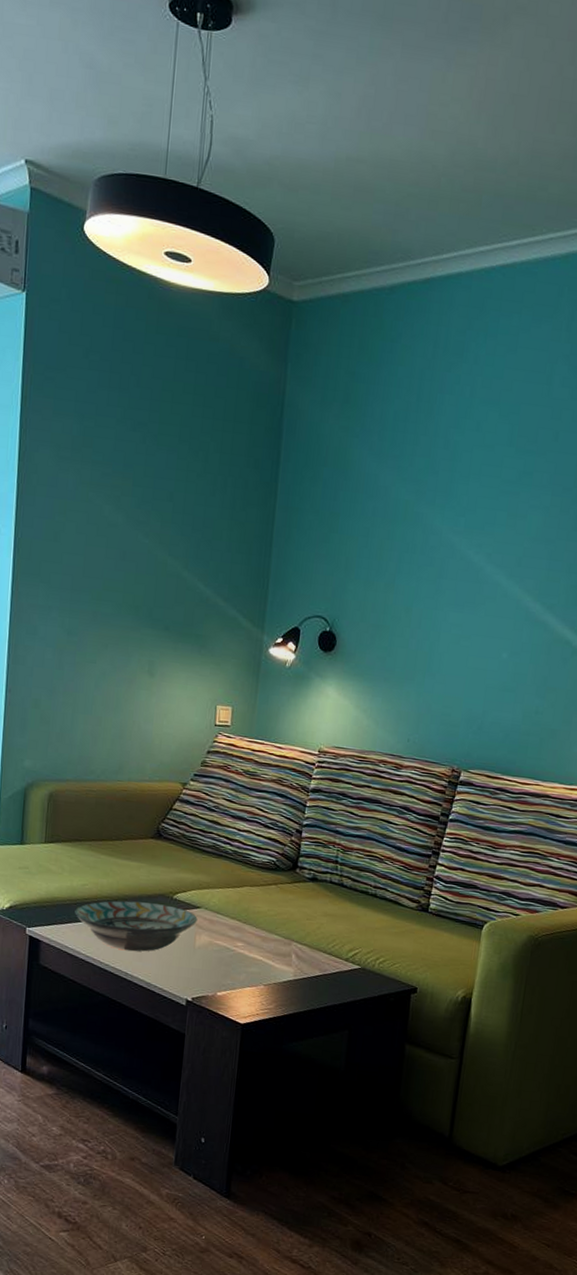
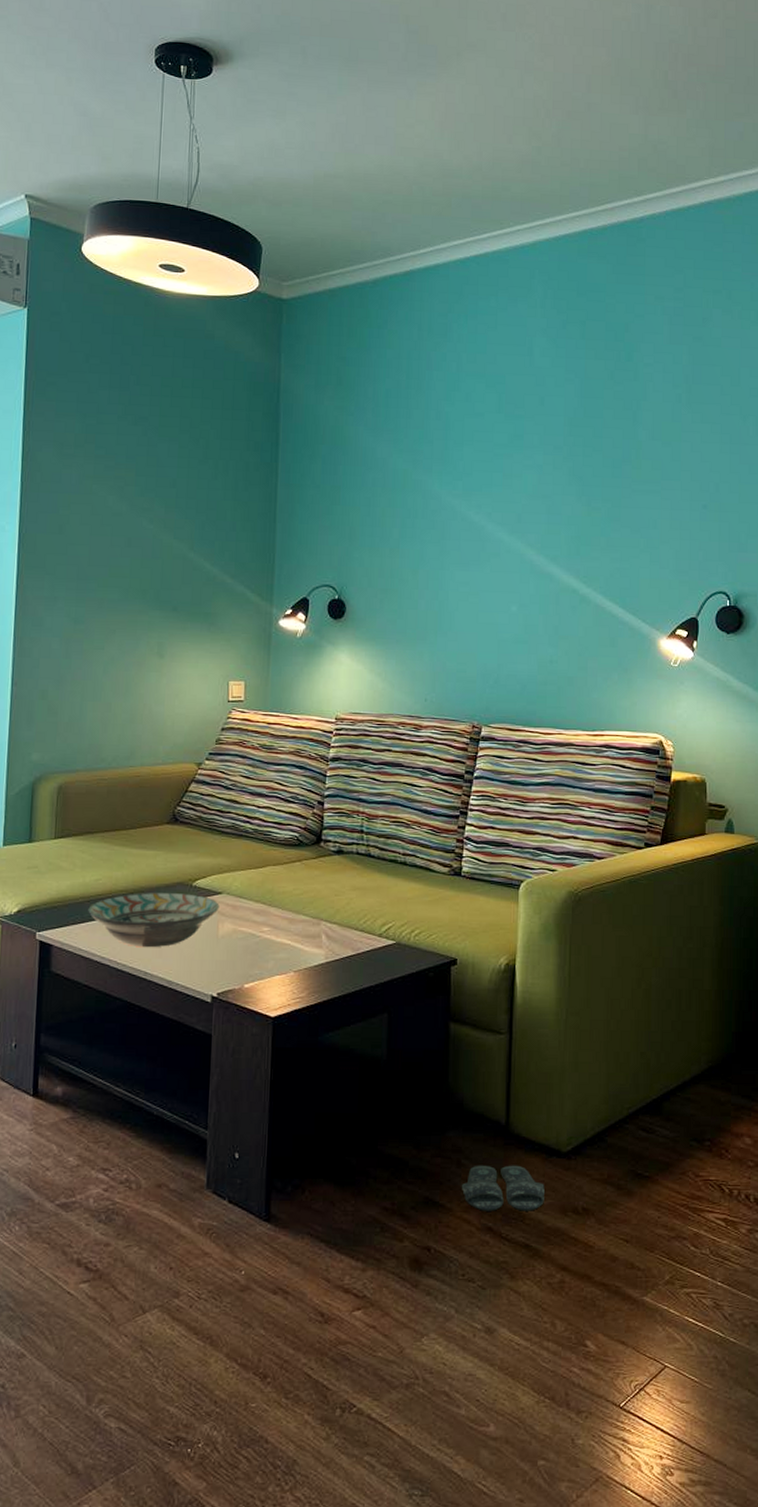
slippers: none [403,1169,479,1213] -> present [461,1165,545,1211]

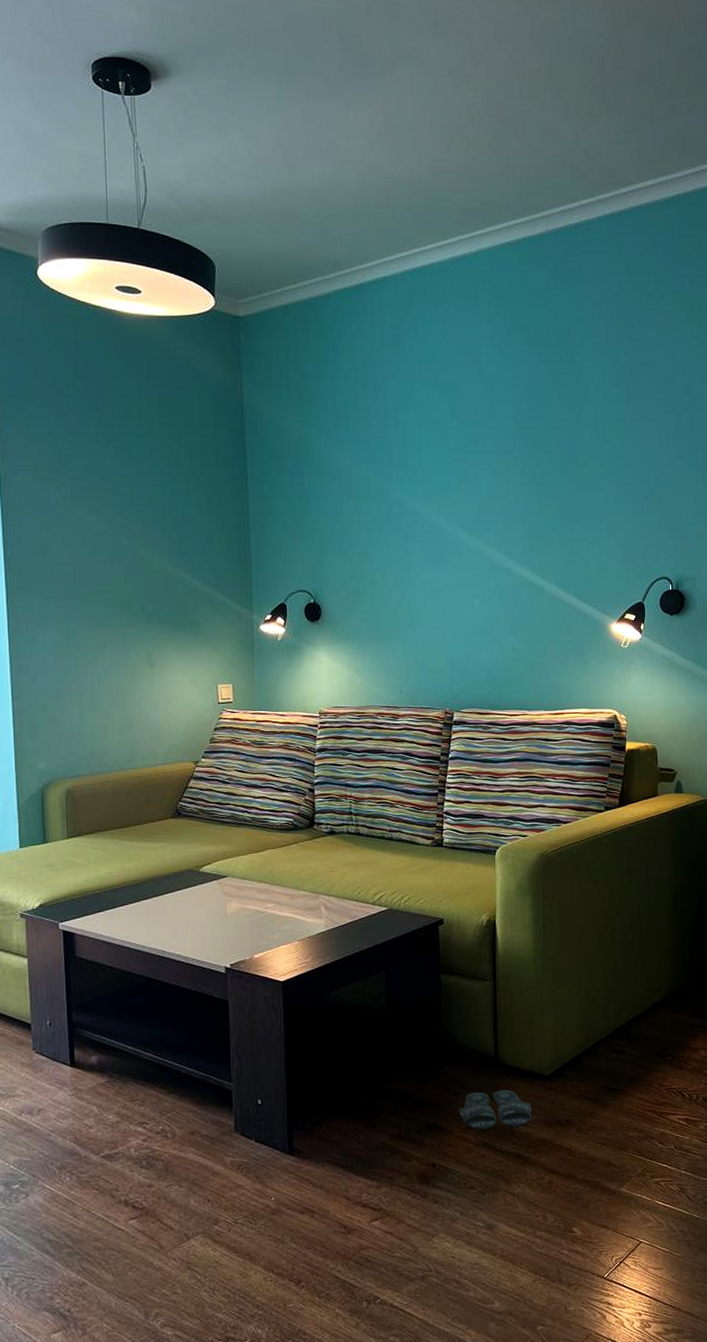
decorative bowl: present [88,892,220,947] -> none [105,879,226,929]

